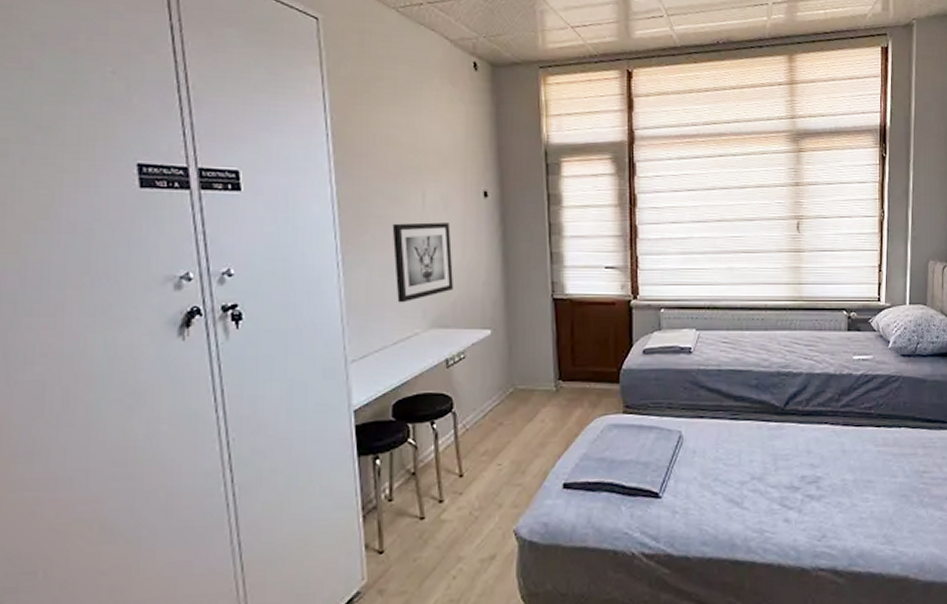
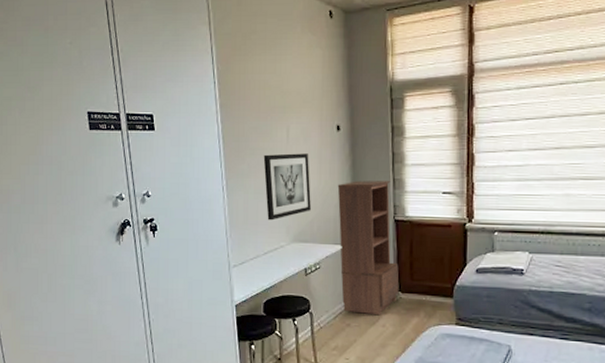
shelving unit: none [485,254,560,410] -> present [337,180,399,316]

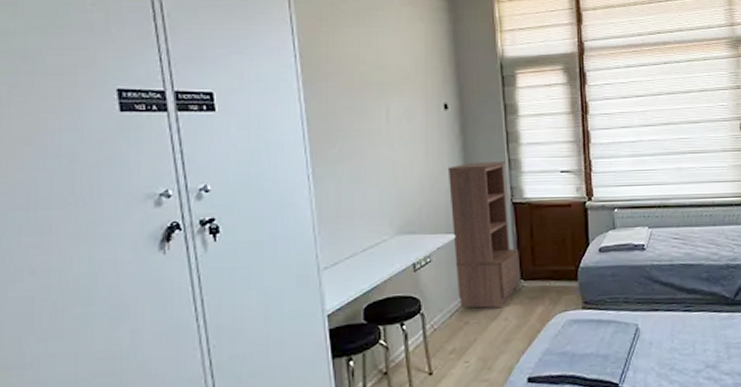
wall art: present [263,153,311,221] -> none [359,135,418,212]

